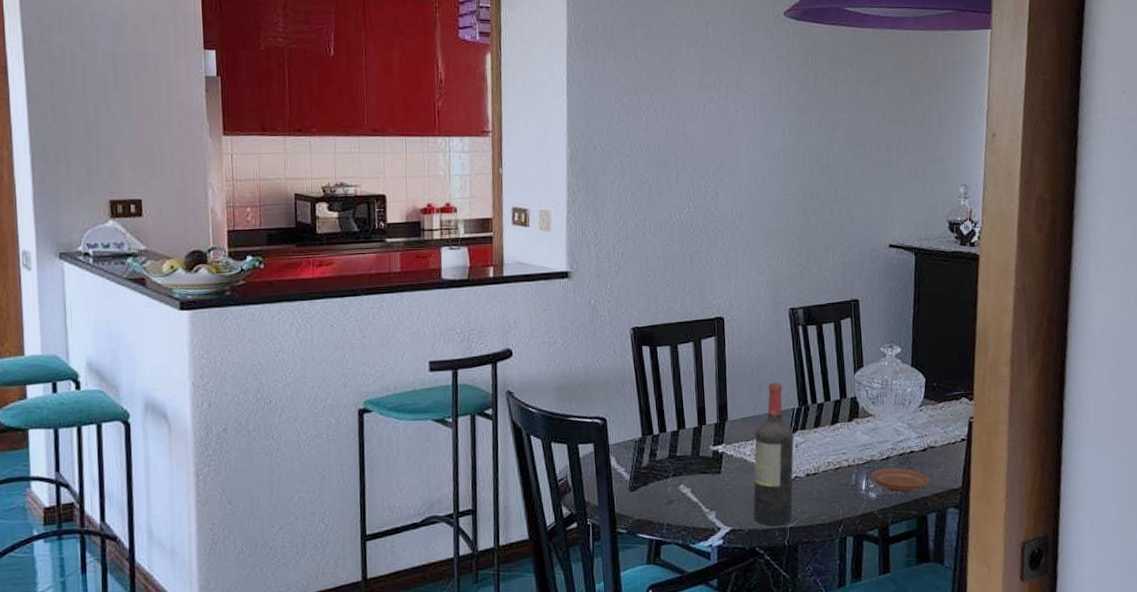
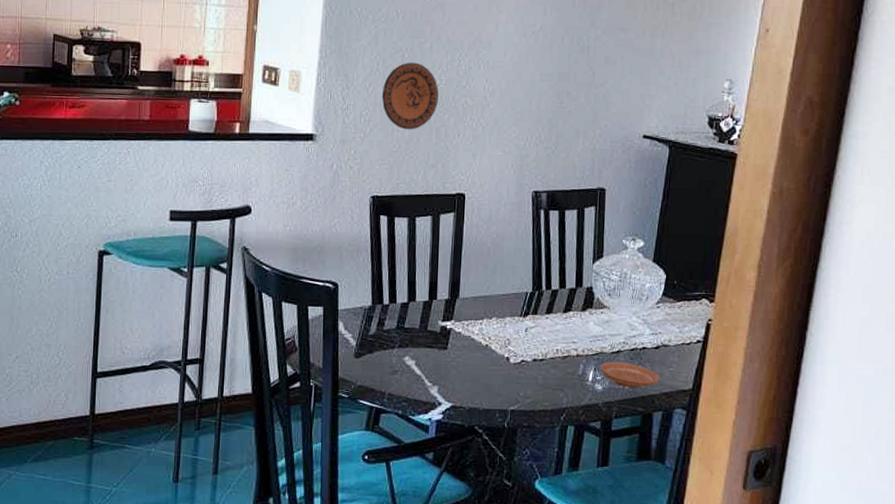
decorative plate: none [632,192,689,260] -> present [381,62,439,130]
wine bottle: present [753,382,794,526] -> none [476,264,525,407]

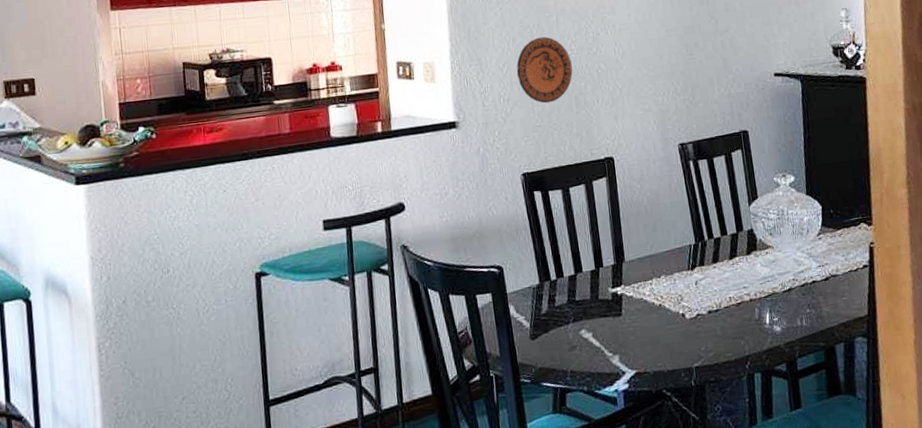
plate: present [599,361,661,388] -> none [774,299,836,325]

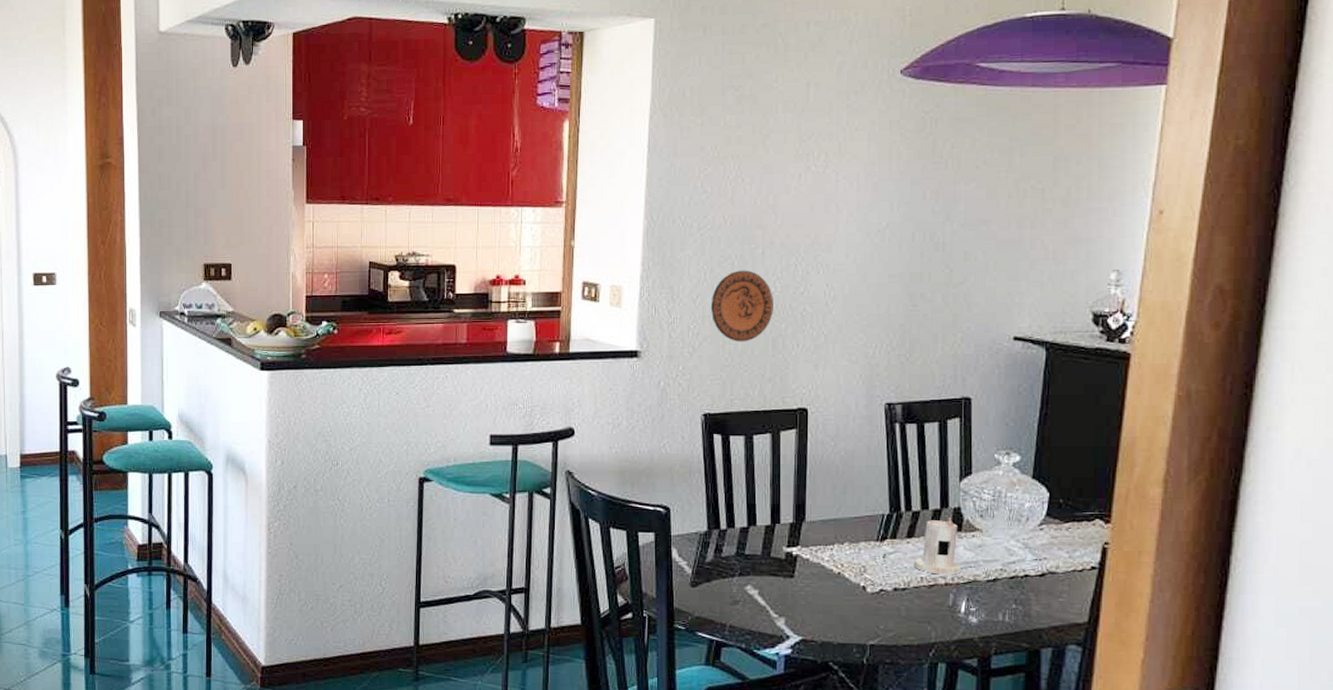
candle: none [721,239,761,293] -> present [914,517,961,575]

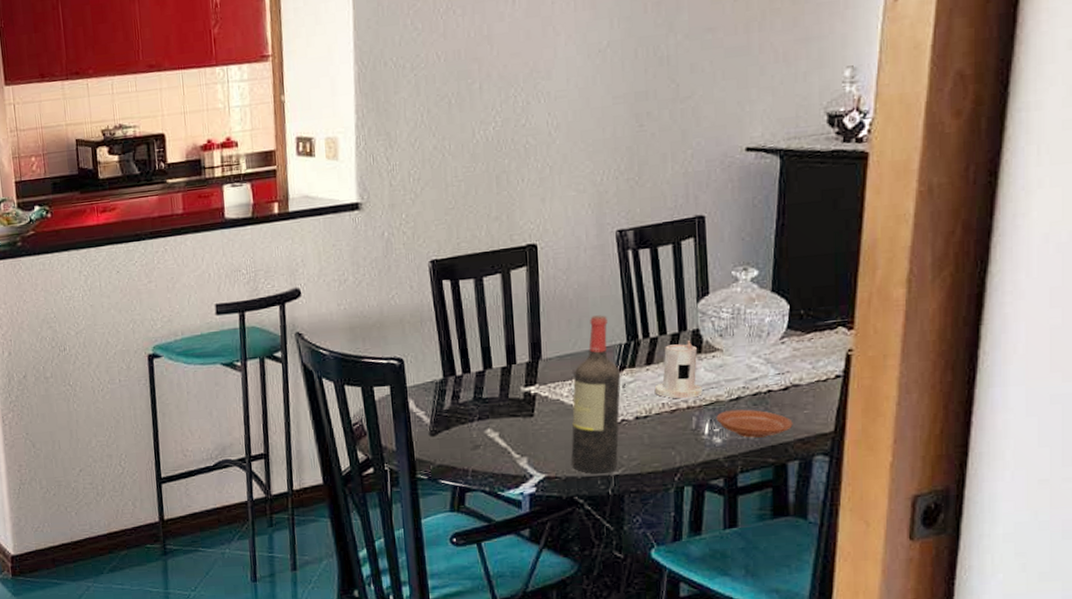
decorative plate: present [710,270,773,342] -> none [429,107,495,183]
wine bottle: none [829,484,882,641] -> present [571,315,621,474]
plate: none [973,591,1048,621] -> present [716,409,793,438]

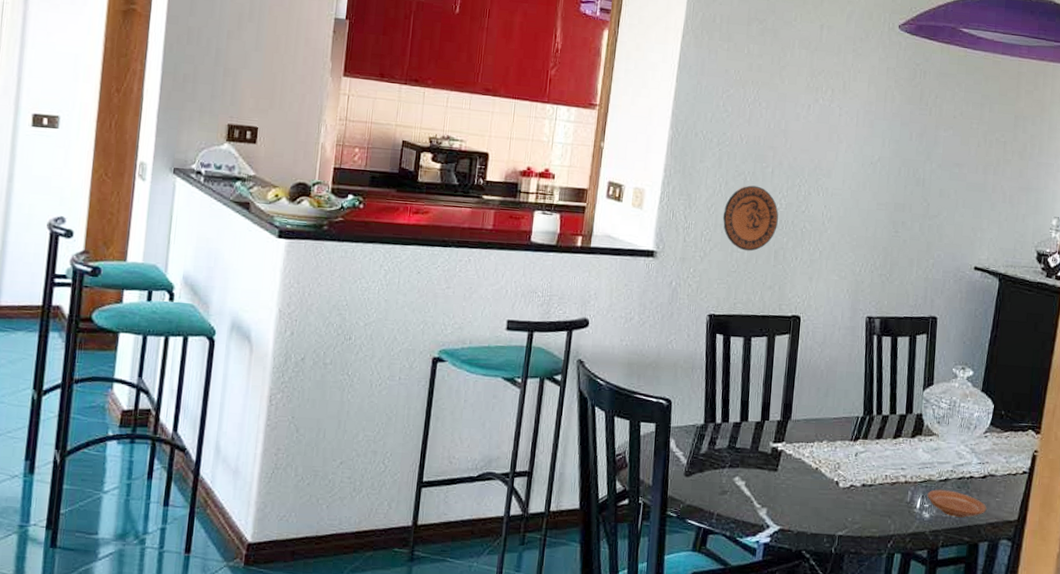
decorative plate: none [429,107,495,183] -> present [722,185,779,252]
wine bottle: present [571,315,621,474] -> none [804,388,855,532]
candle: present [654,339,703,399] -> none [880,422,919,474]

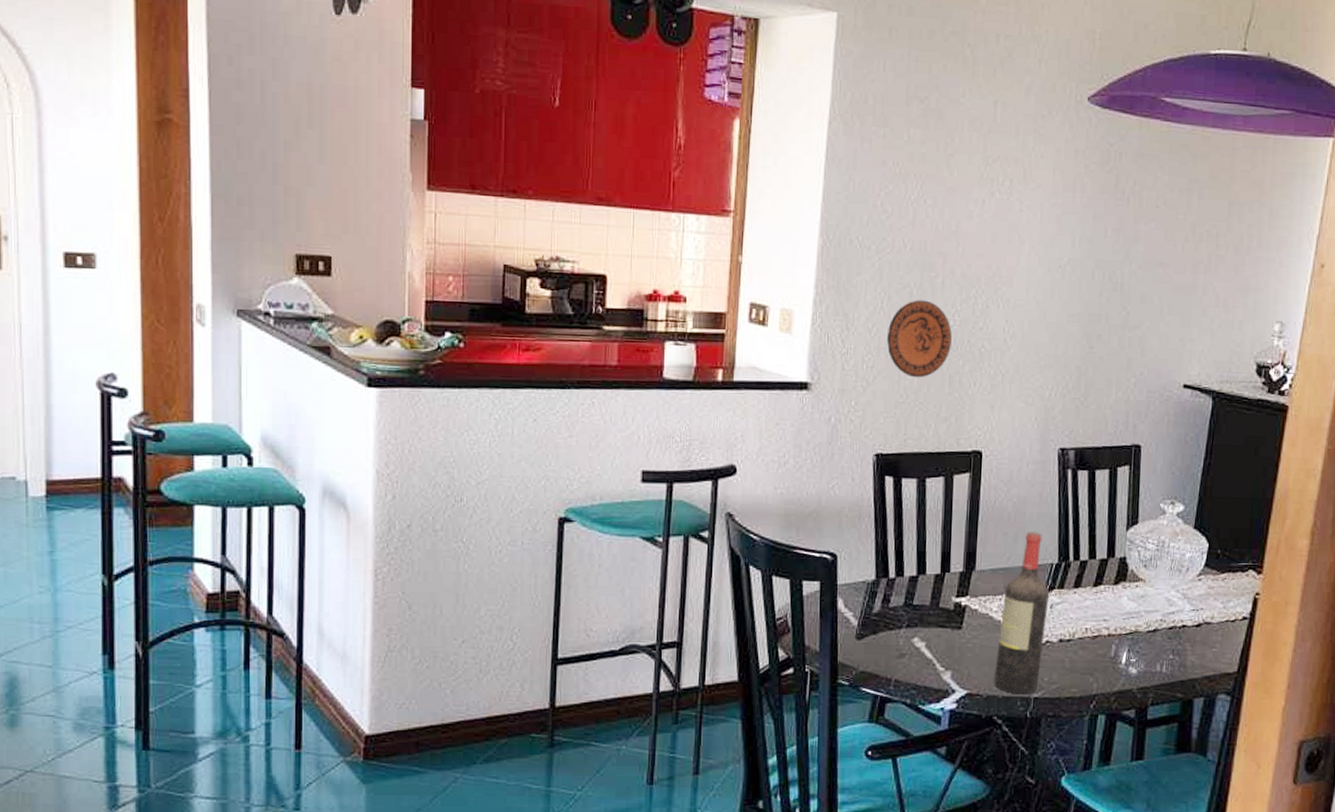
wine bottle: none [804,388,855,532] -> present [994,532,1050,695]
plate: present [927,489,987,518] -> none [1133,642,1202,672]

